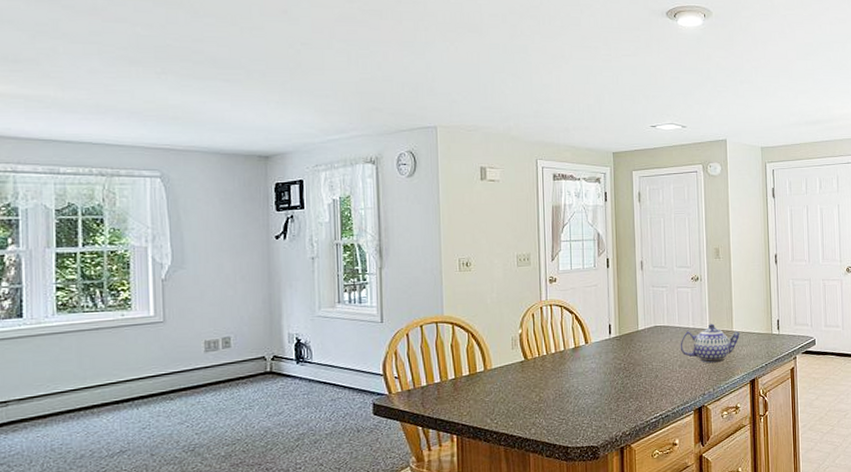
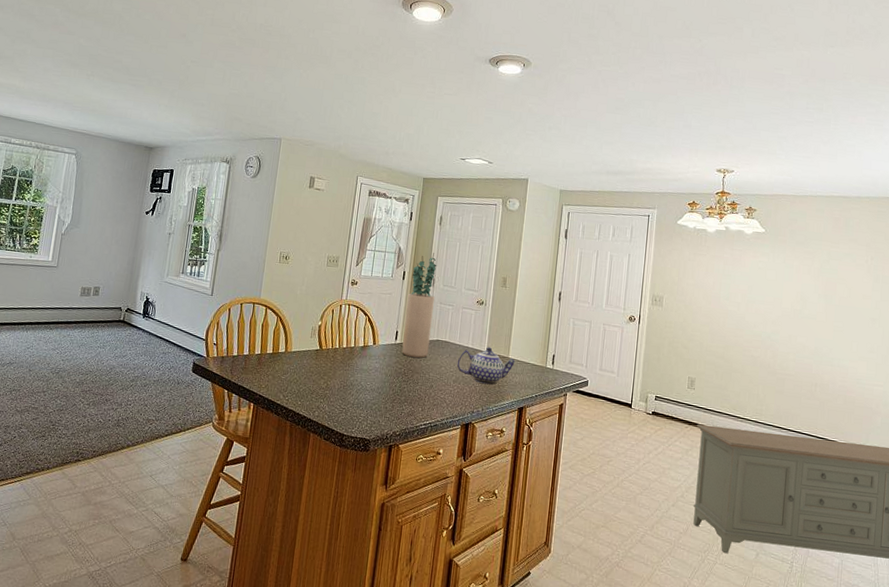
vase: none [616,233,648,350] -> present [402,253,437,359]

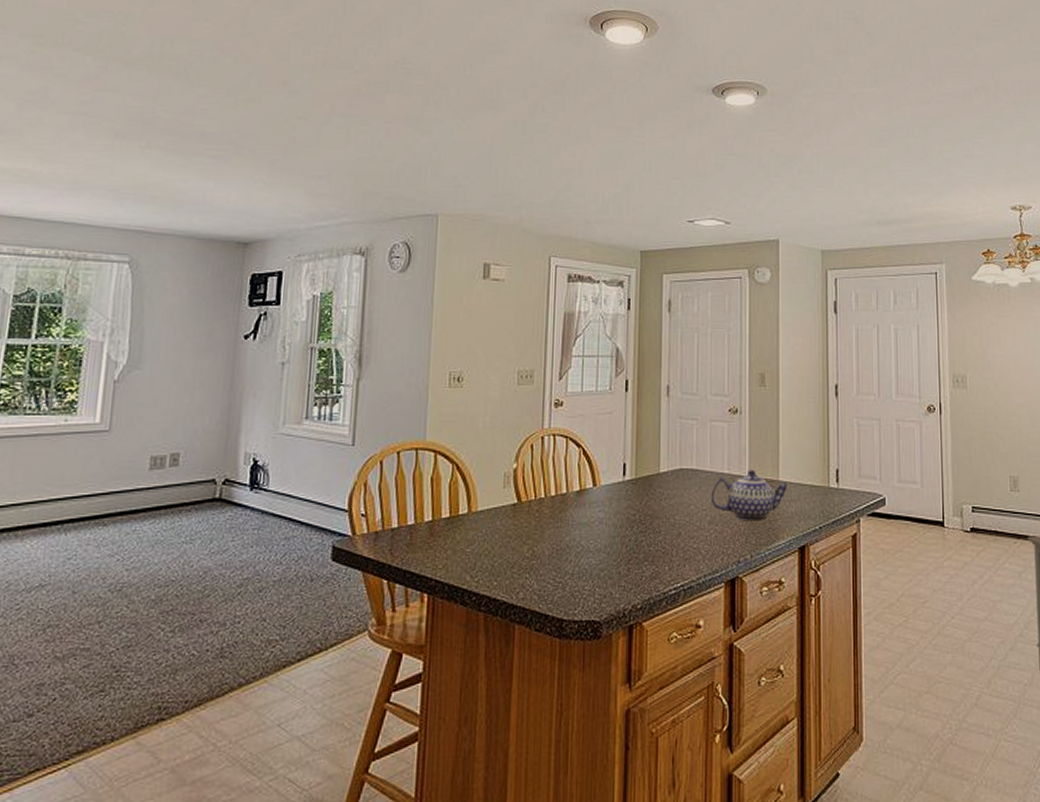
vase: present [402,253,437,359] -> none [634,350,671,498]

